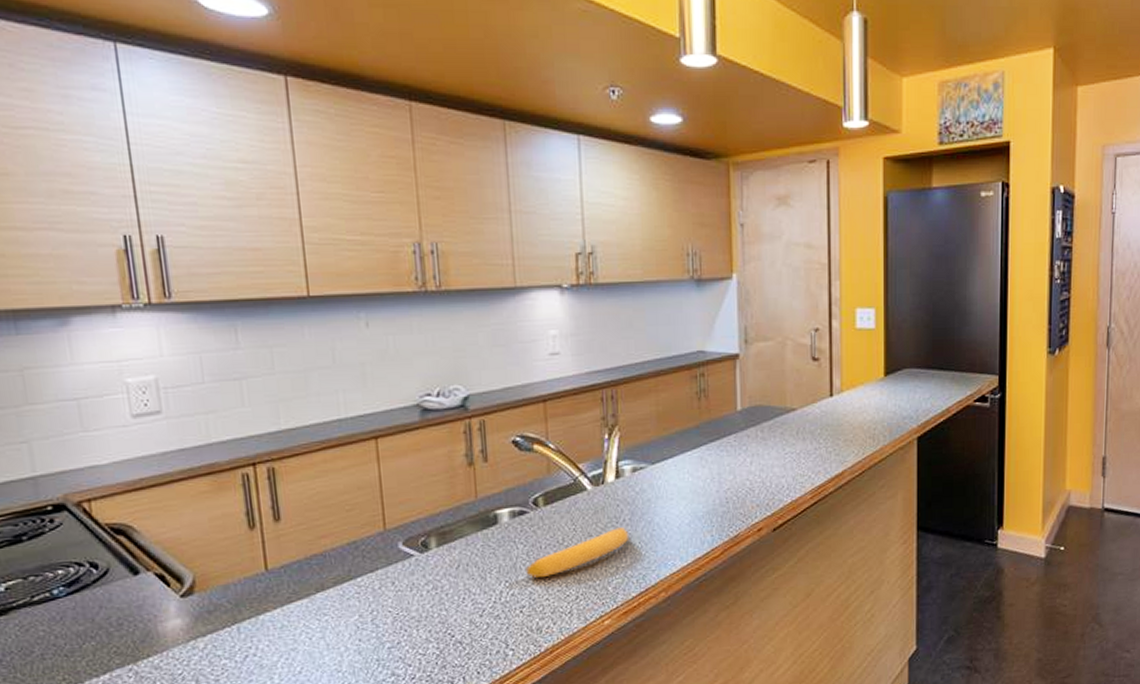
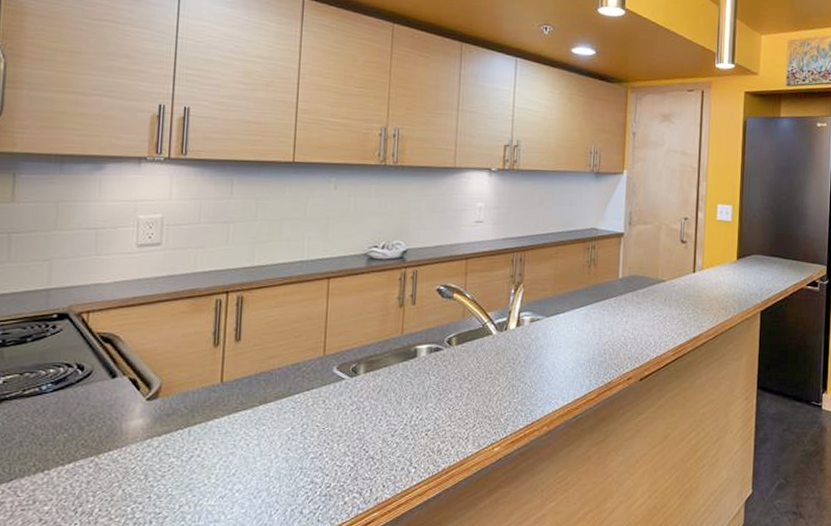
banana: present [526,527,630,579] -> none [435,368,523,407]

